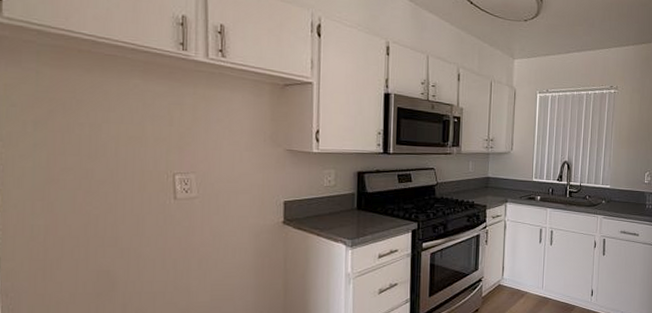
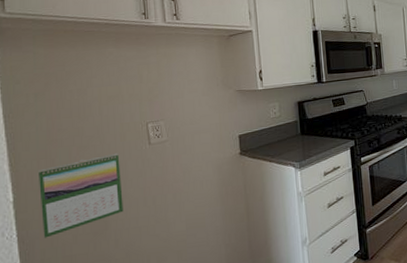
calendar: none [31,204,137,294] -> present [38,153,124,238]

